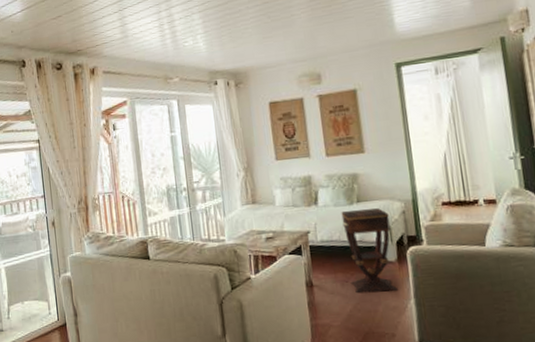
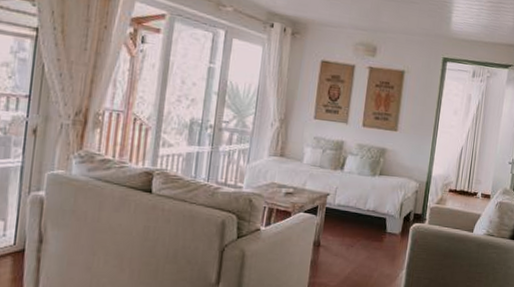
side table: present [341,208,399,294] -> none [355,181,404,260]

